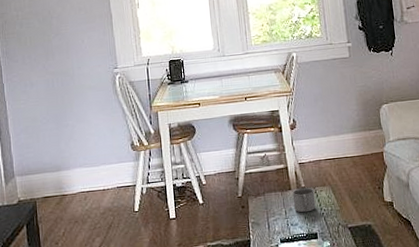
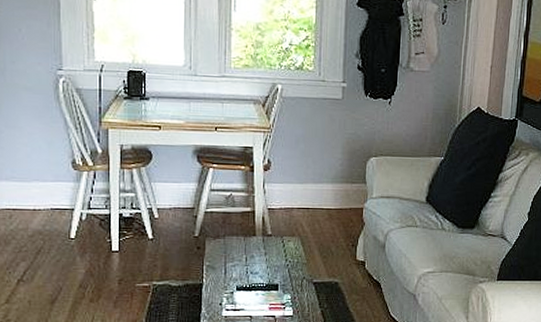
mug: present [292,187,316,213] -> none [256,235,281,262]

